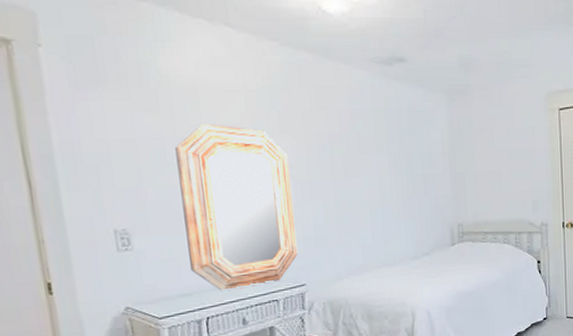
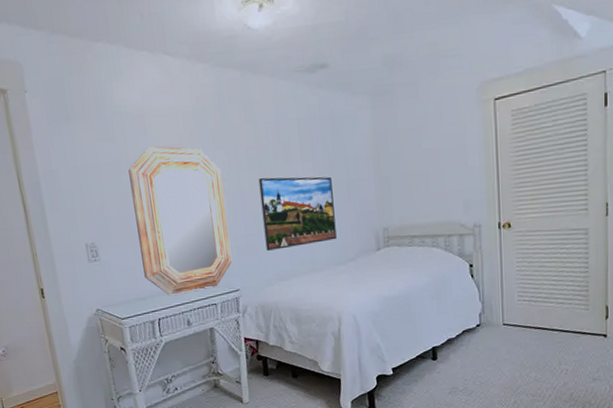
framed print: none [330,167,412,243] -> present [258,176,337,251]

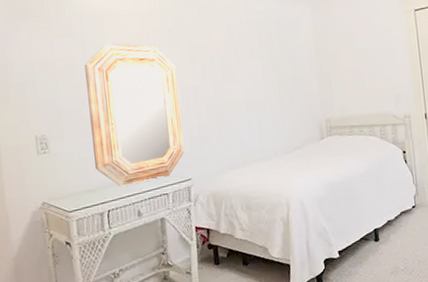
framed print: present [258,176,337,251] -> none [211,73,284,141]

